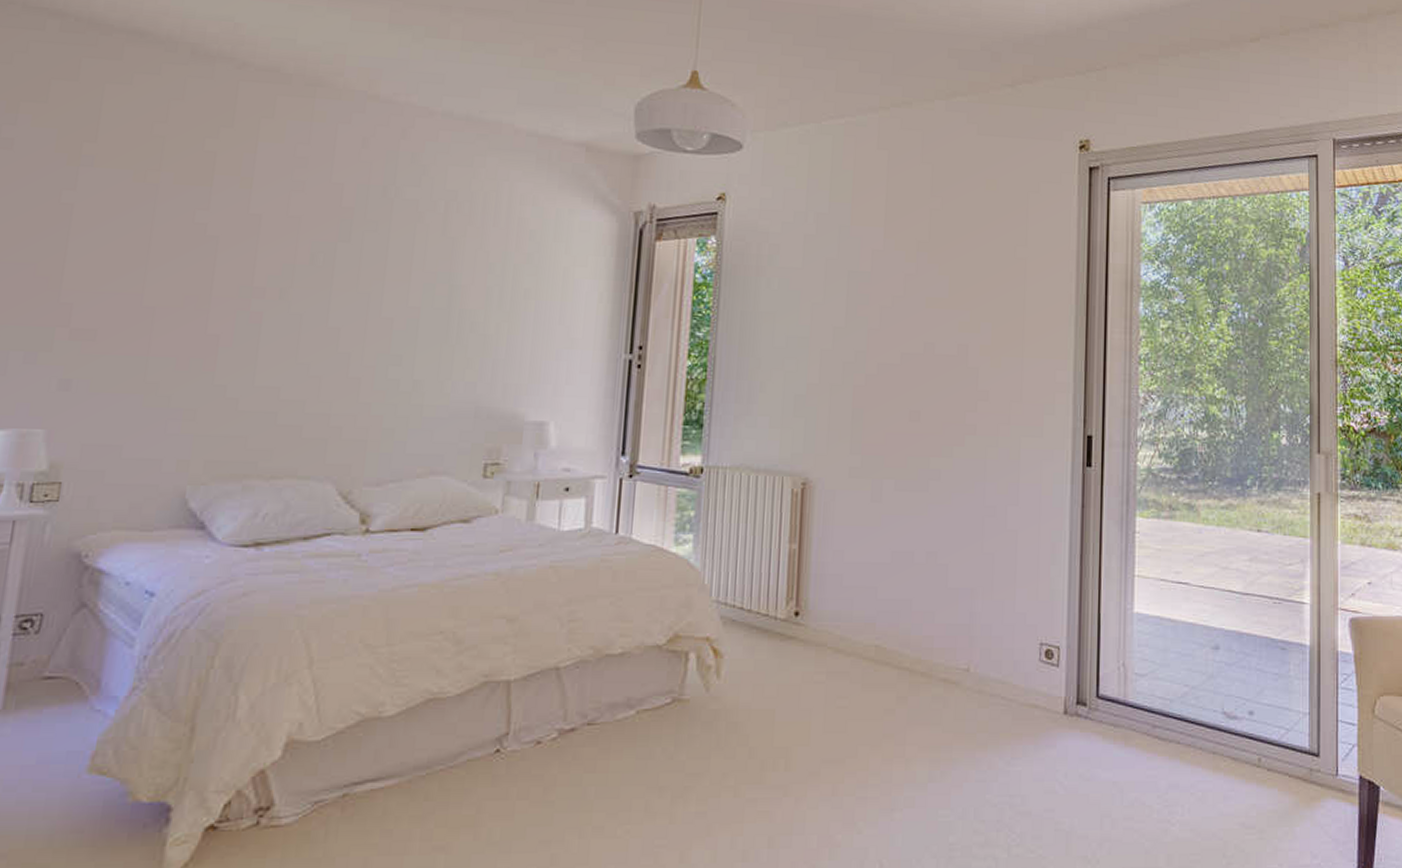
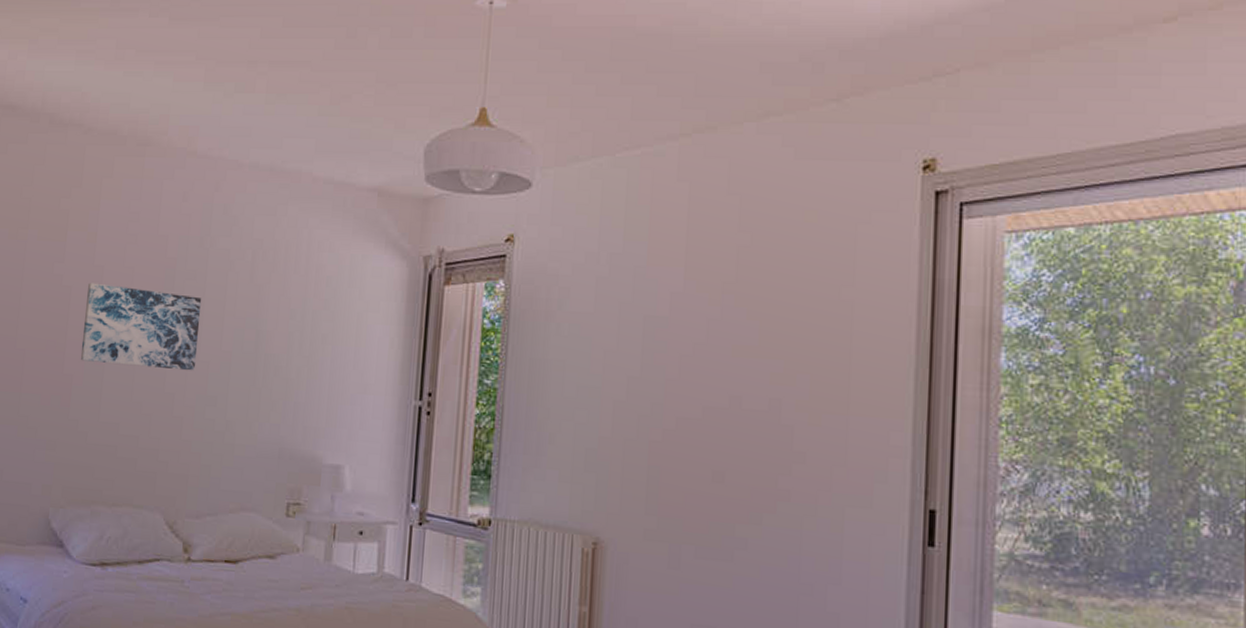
wall art: none [229,232,385,329] -> present [80,282,202,371]

